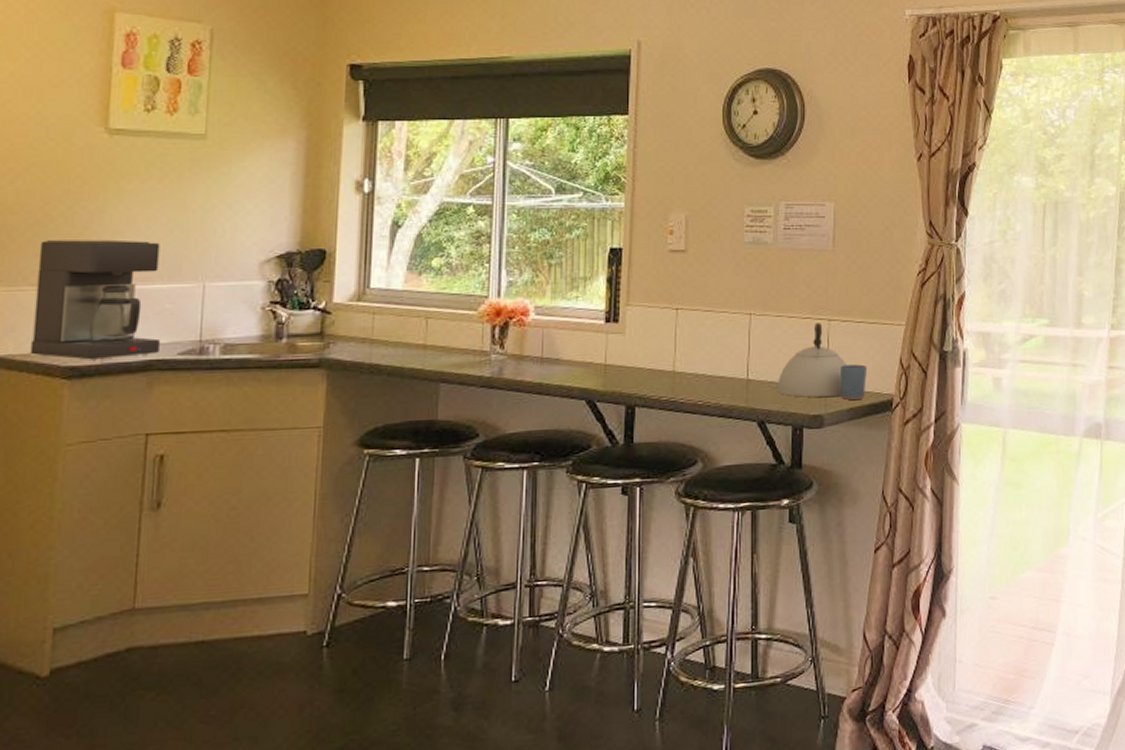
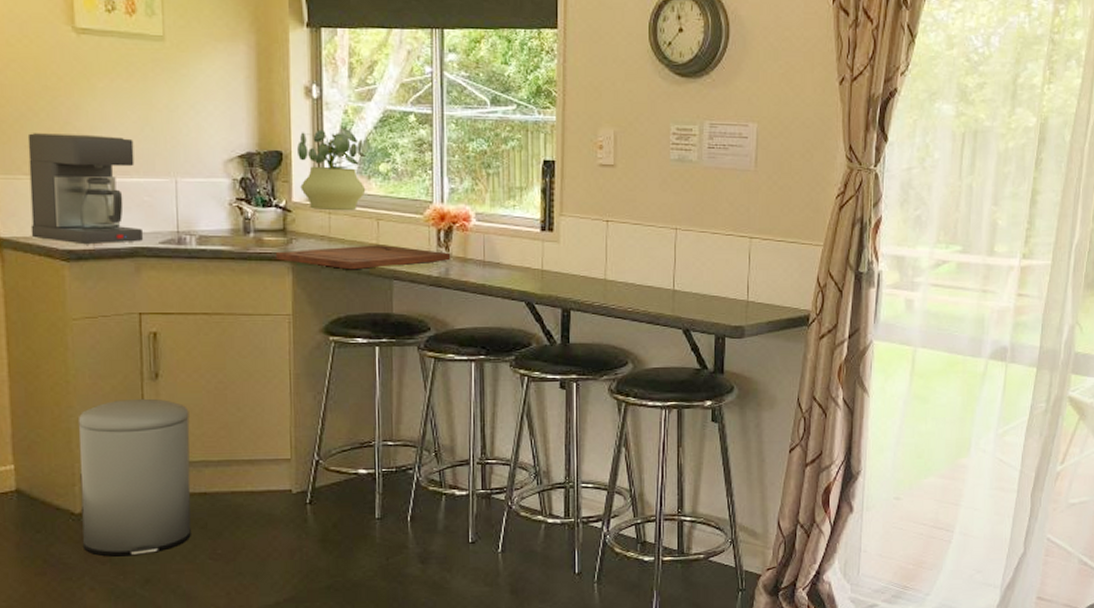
pedal bin: none [46,532,193,729] -> present [79,398,191,557]
cutting board: none [308,345,506,374] -> present [275,245,451,270]
potted plant: none [343,223,420,311] -> present [297,129,368,211]
kettle: present [777,323,846,398] -> none [701,240,766,310]
mug: present [841,364,868,400] -> none [761,281,787,313]

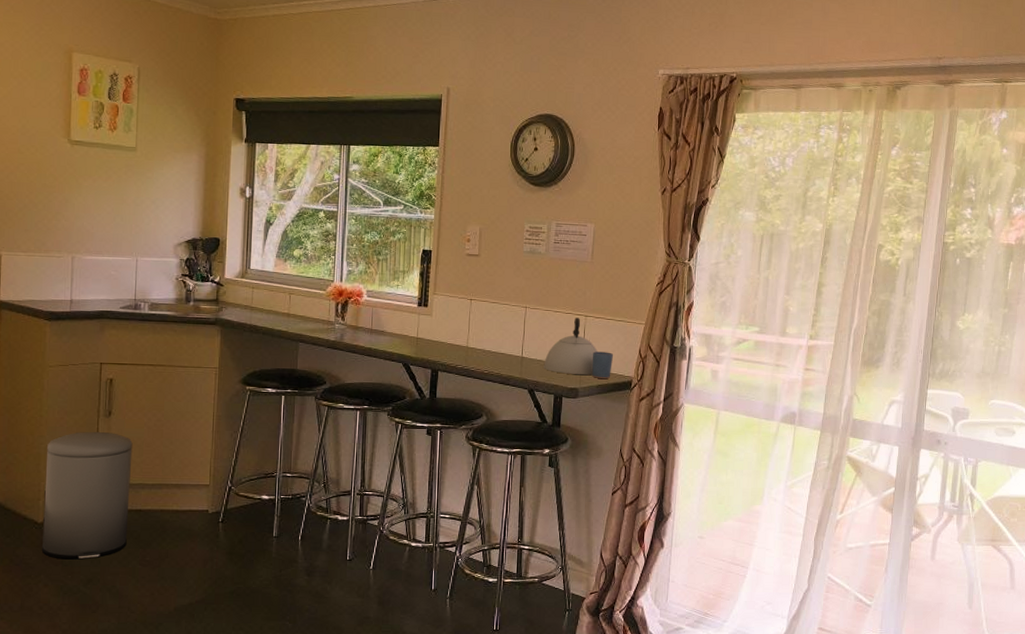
coffee maker: present [27,133,144,245] -> none [23,220,109,308]
cutting board: present [275,245,451,270] -> none [208,313,346,334]
potted plant: present [297,129,368,211] -> none [231,221,286,287]
kettle: none [701,240,766,310] -> present [543,318,598,376]
mug: none [761,281,787,313] -> present [592,351,614,379]

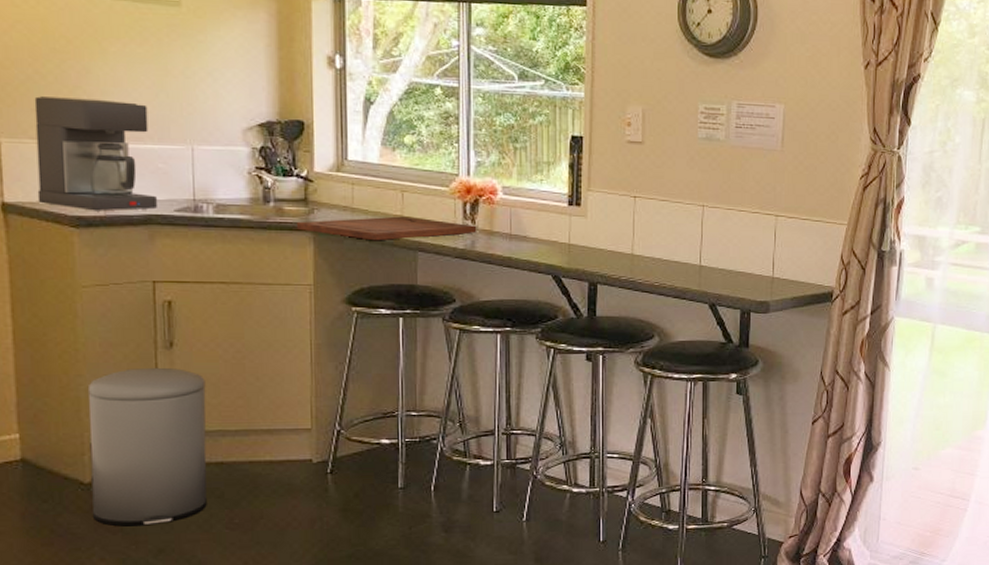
coffee maker: none [23,220,109,308] -> present [34,96,158,211]
cutting board: none [208,313,346,334] -> present [296,216,477,241]
kettle: present [543,318,598,376] -> none [727,218,791,286]
mug: present [592,351,614,379] -> none [786,258,811,289]

